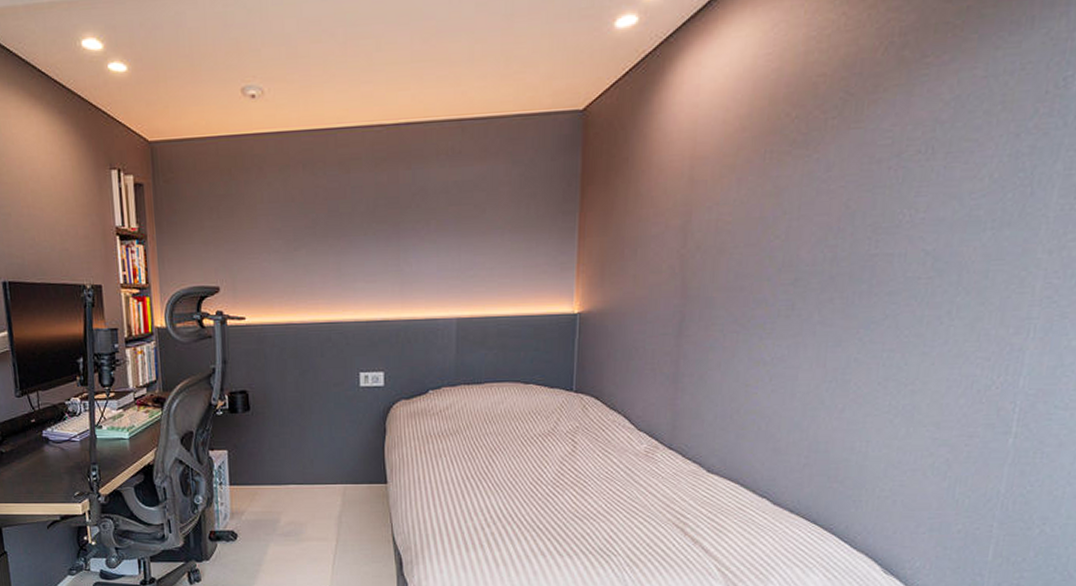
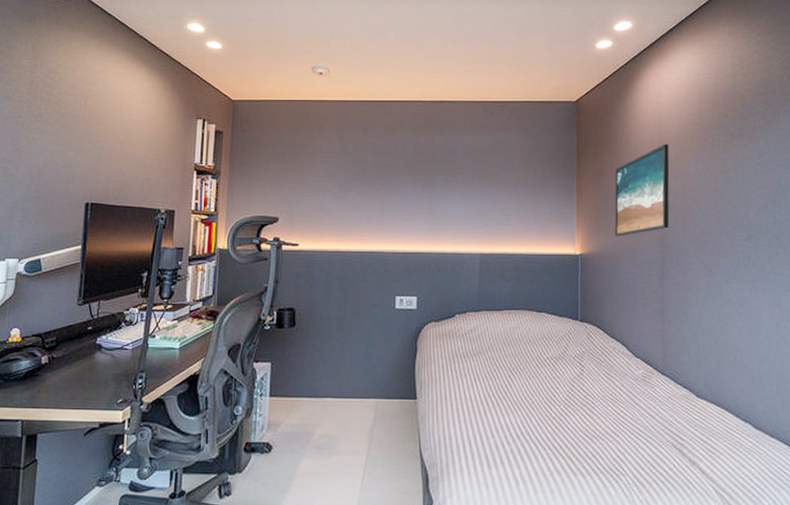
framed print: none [623,161,704,289] -> present [614,144,670,237]

